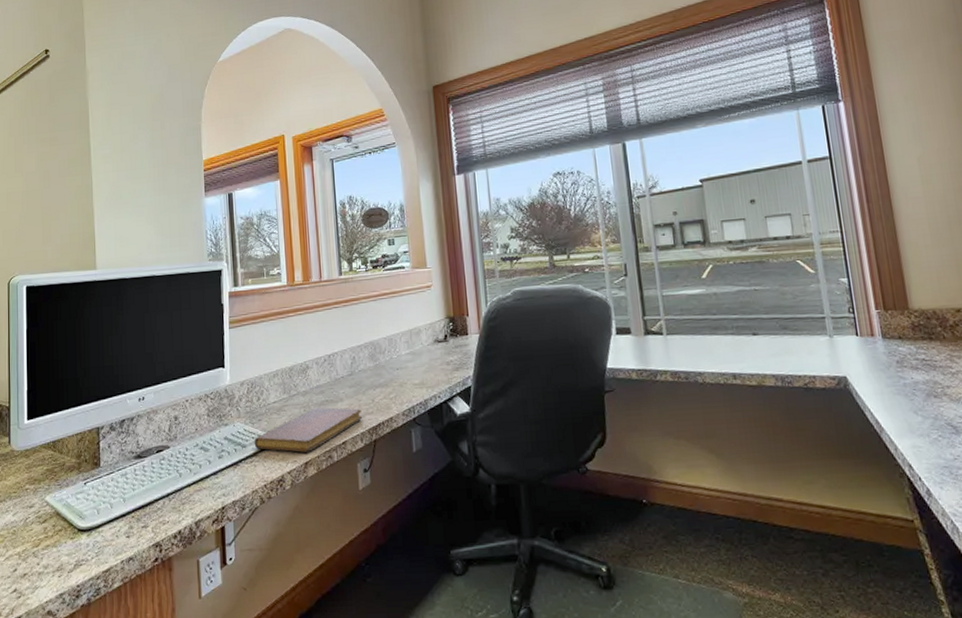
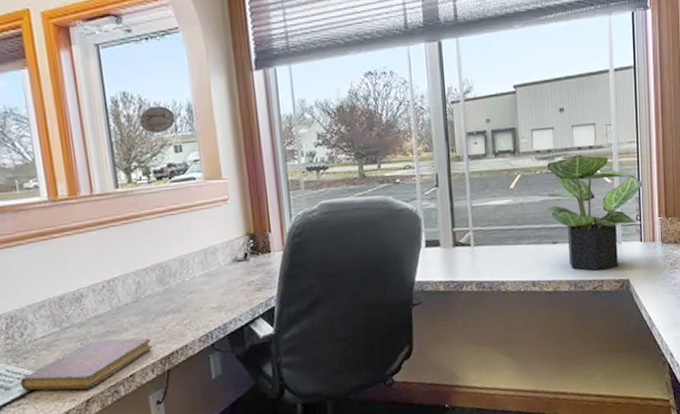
potted plant: none [737,245,853,365] -> present [541,154,643,271]

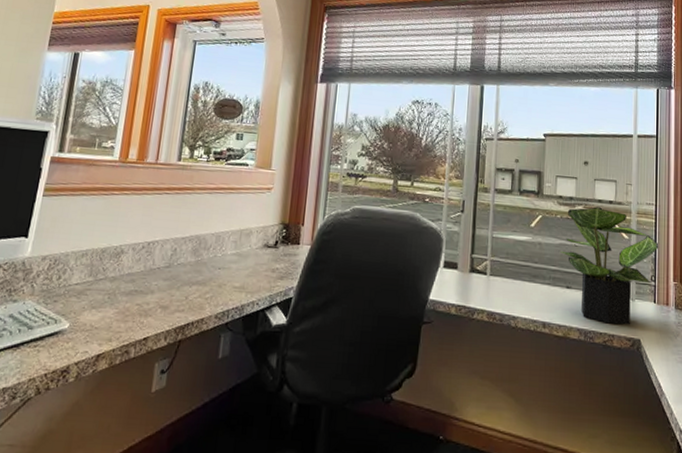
notebook: present [20,338,152,391] -> none [42,296,172,344]

